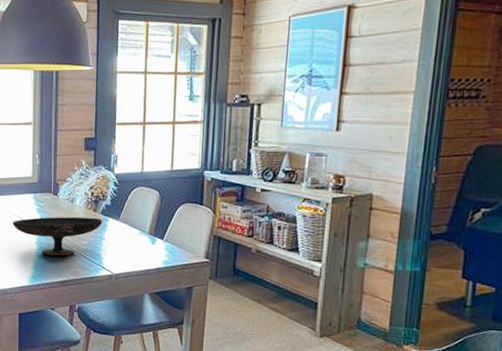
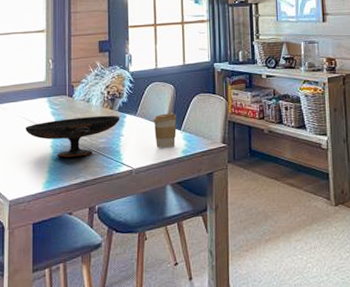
coffee cup: none [135,221,161,256] -> present [153,113,177,148]

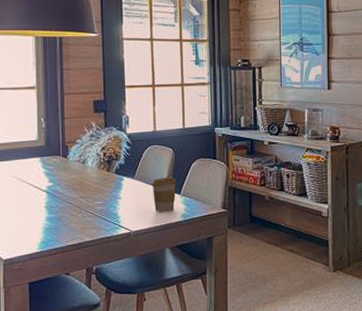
decorative bowl: present [25,115,120,158] -> none [18,177,118,219]

